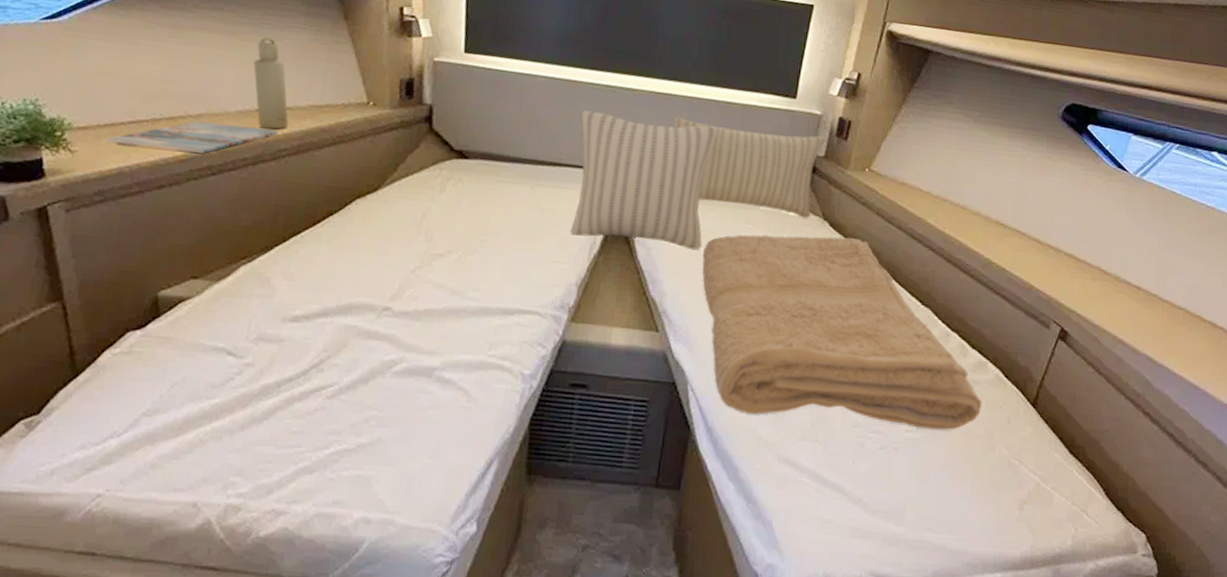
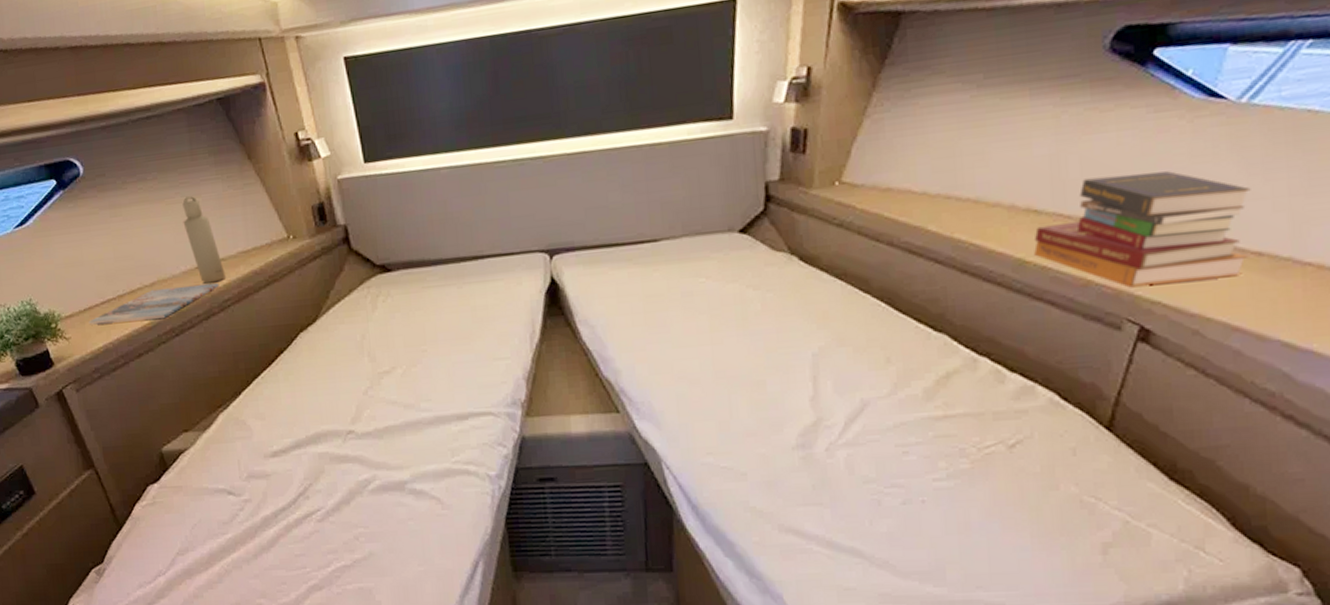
pillow: present [570,109,718,251] -> none [492,176,650,329]
pillow: present [673,116,824,217] -> none [593,156,777,263]
towel: present [702,234,981,430] -> none [652,267,1033,485]
books: none [998,208,1137,302] -> present [1034,171,1251,288]

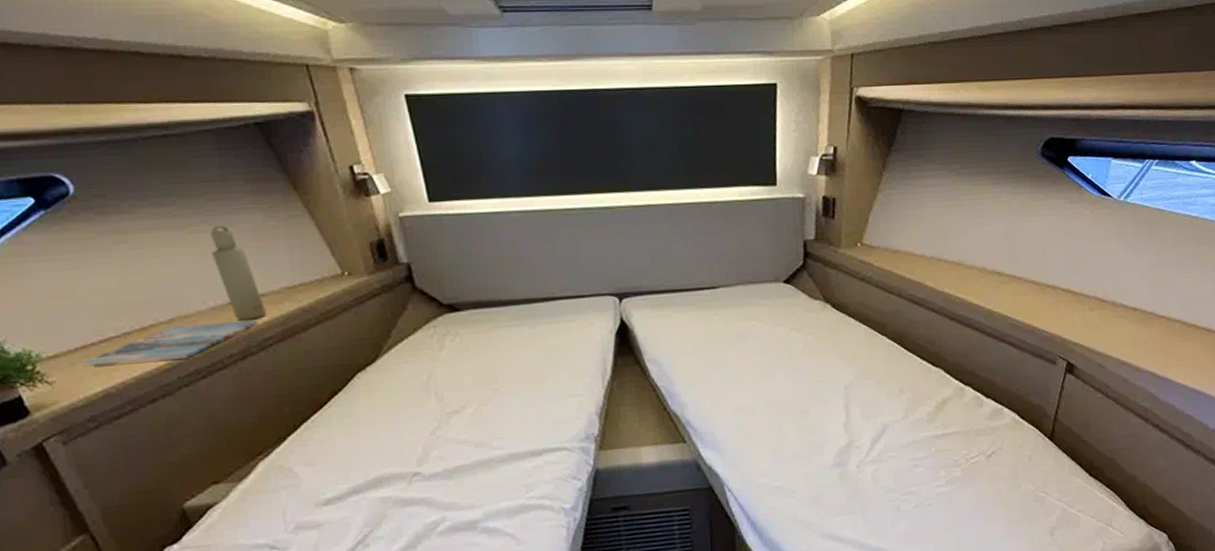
books: present [1034,171,1251,288] -> none [998,247,1129,333]

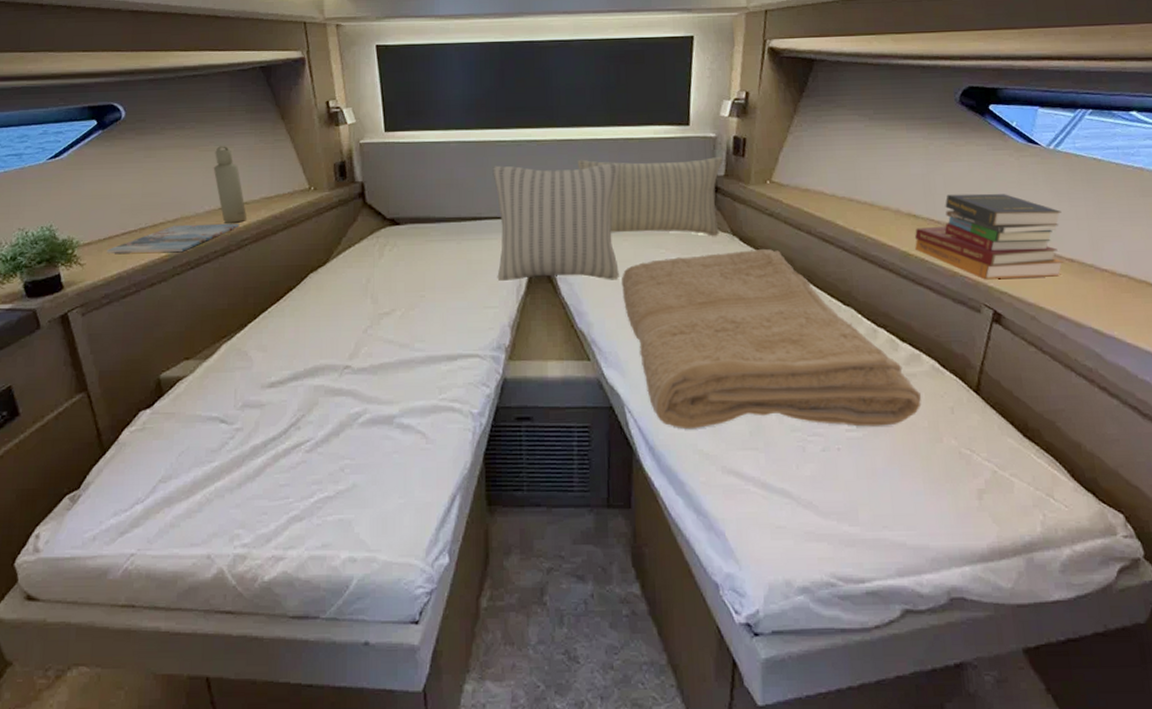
pillow: none [562,230,711,368] -> present [493,163,620,282]
pillow: none [657,219,812,307] -> present [577,157,722,235]
towel: none [713,314,1003,502] -> present [621,248,921,430]
books: none [998,247,1129,333] -> present [914,193,1065,280]

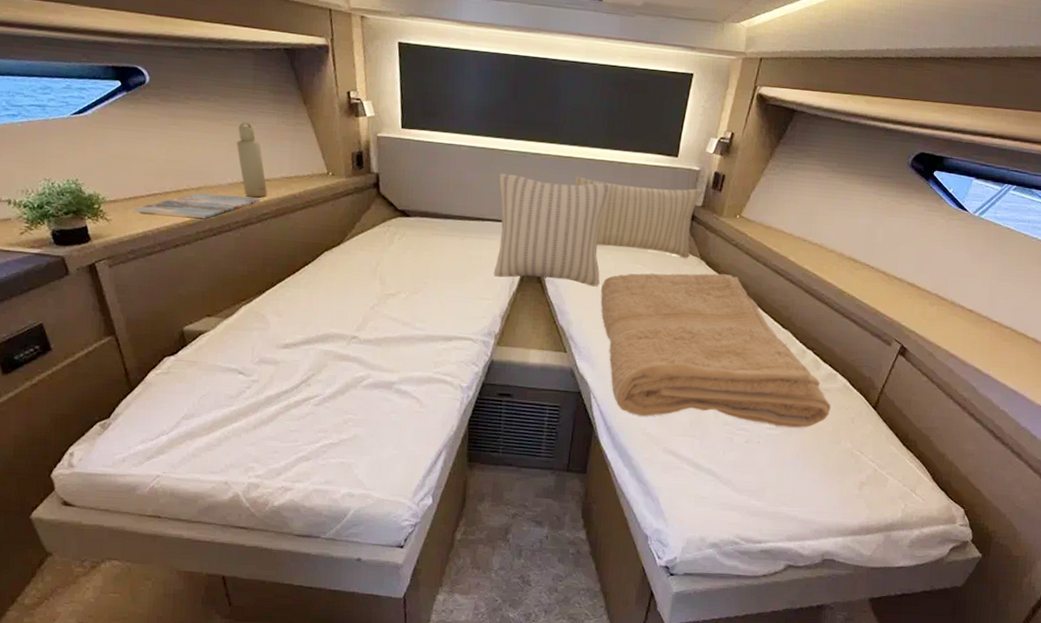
books: present [914,193,1065,280] -> none [849,245,972,323]

